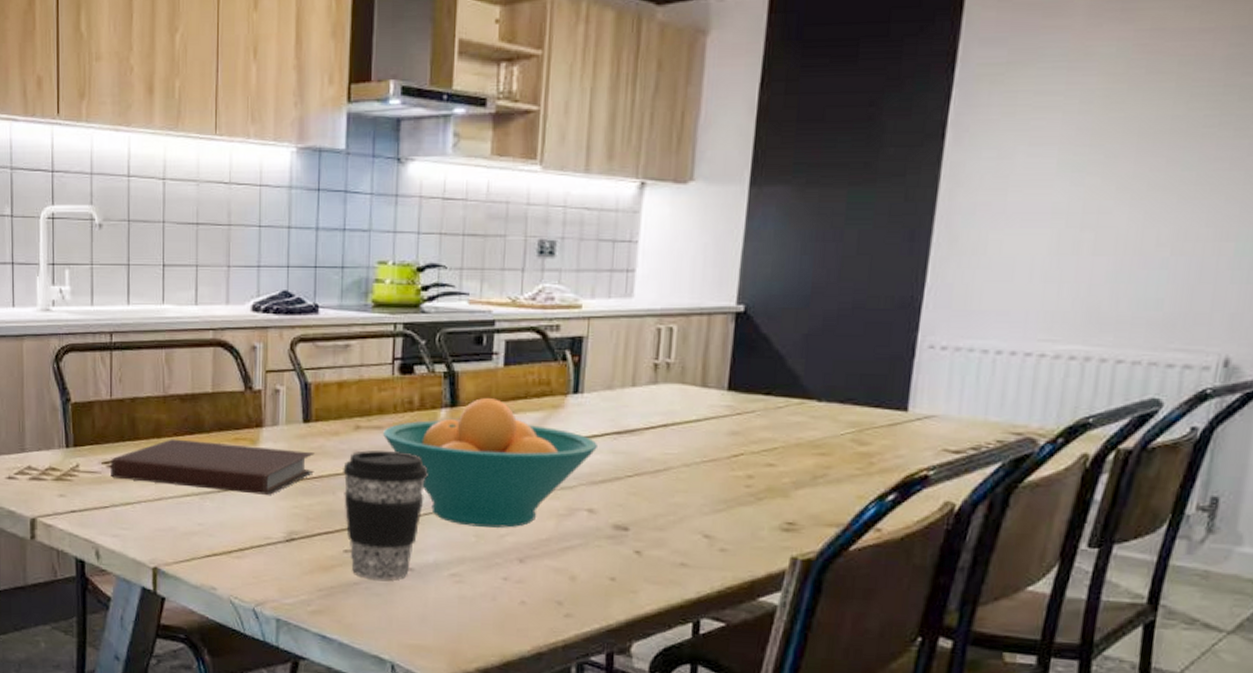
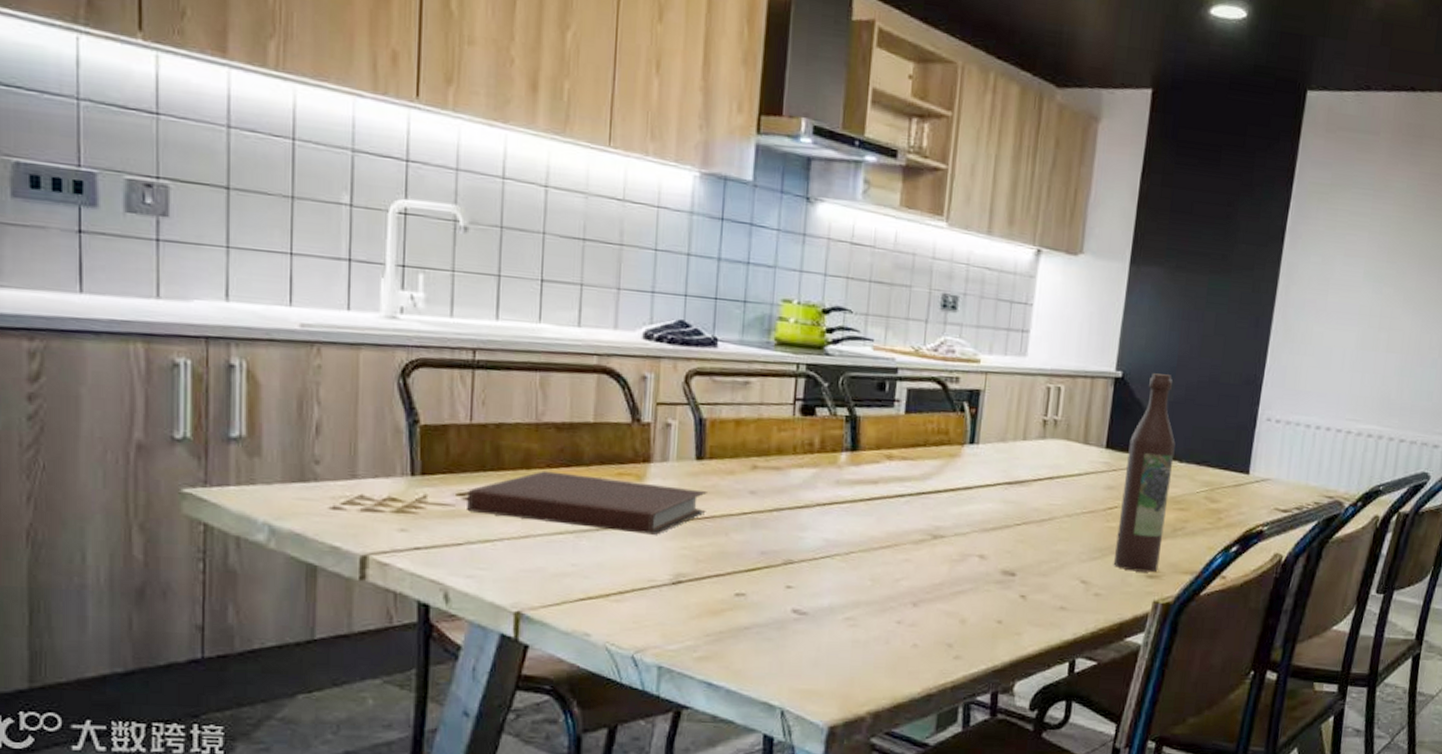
coffee cup: present [343,450,428,580] -> none [737,491,826,625]
fruit bowl: present [383,398,597,528] -> none [781,444,990,572]
wine bottle: none [741,304,812,525] -> present [1113,373,1176,573]

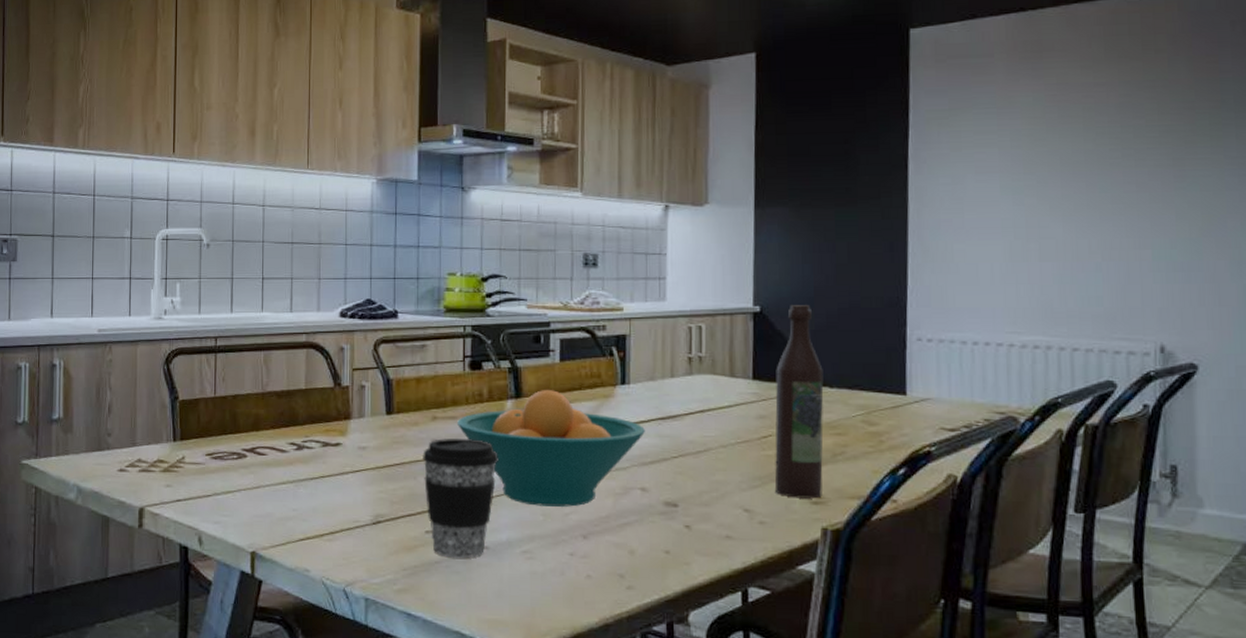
notebook: present [467,471,707,535] -> none [214,431,397,481]
coffee cup: none [737,491,826,625] -> present [423,439,498,559]
fruit bowl: none [781,444,990,572] -> present [457,390,645,507]

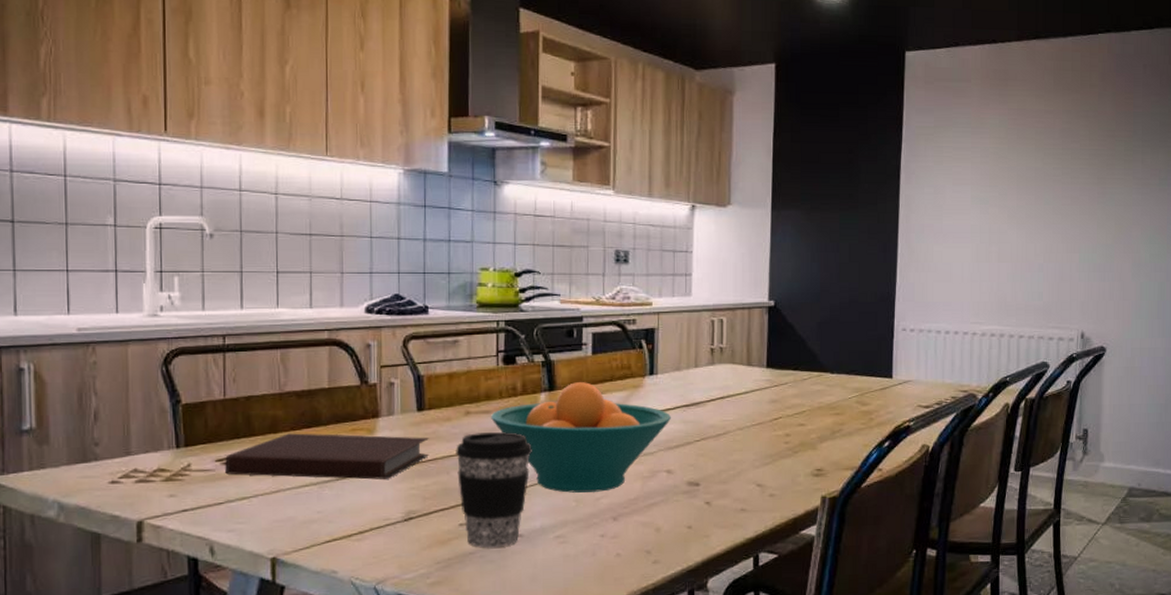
notebook: none [214,431,397,481] -> present [225,433,429,480]
wine bottle: present [774,305,824,499] -> none [783,300,826,472]

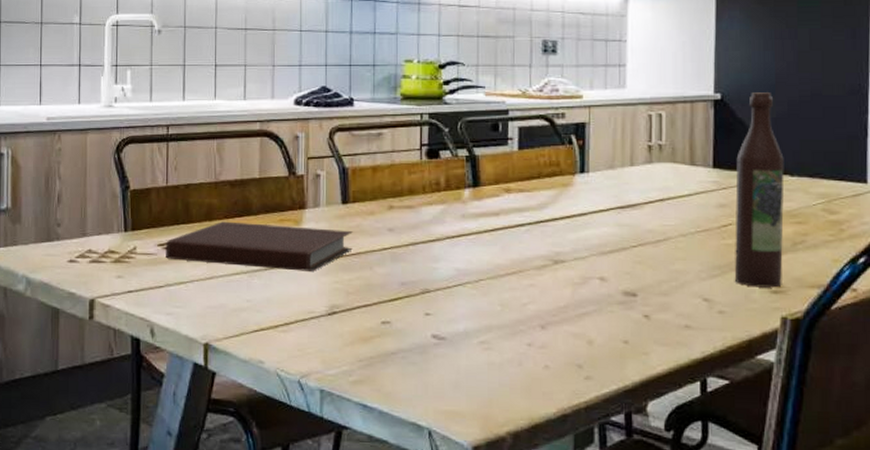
coffee cup: present [456,432,532,548] -> none [379,228,456,349]
fruit bowl: present [491,382,671,493] -> none [414,179,604,297]
wine bottle: none [783,300,826,472] -> present [734,92,784,288]

